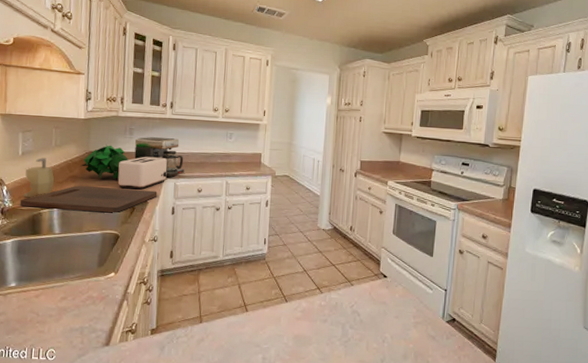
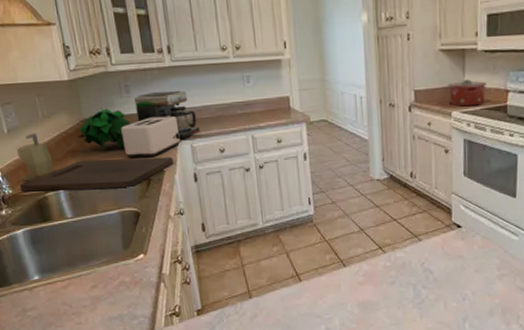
casserole: none [387,157,417,179] -> present [447,79,487,107]

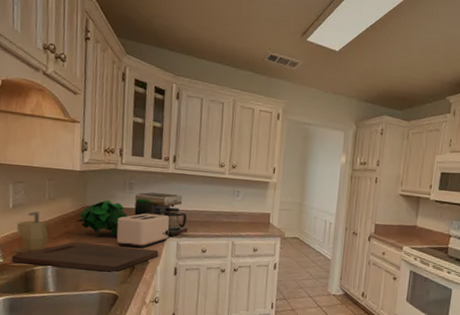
casserole: present [447,79,487,107] -> none [402,221,434,245]

